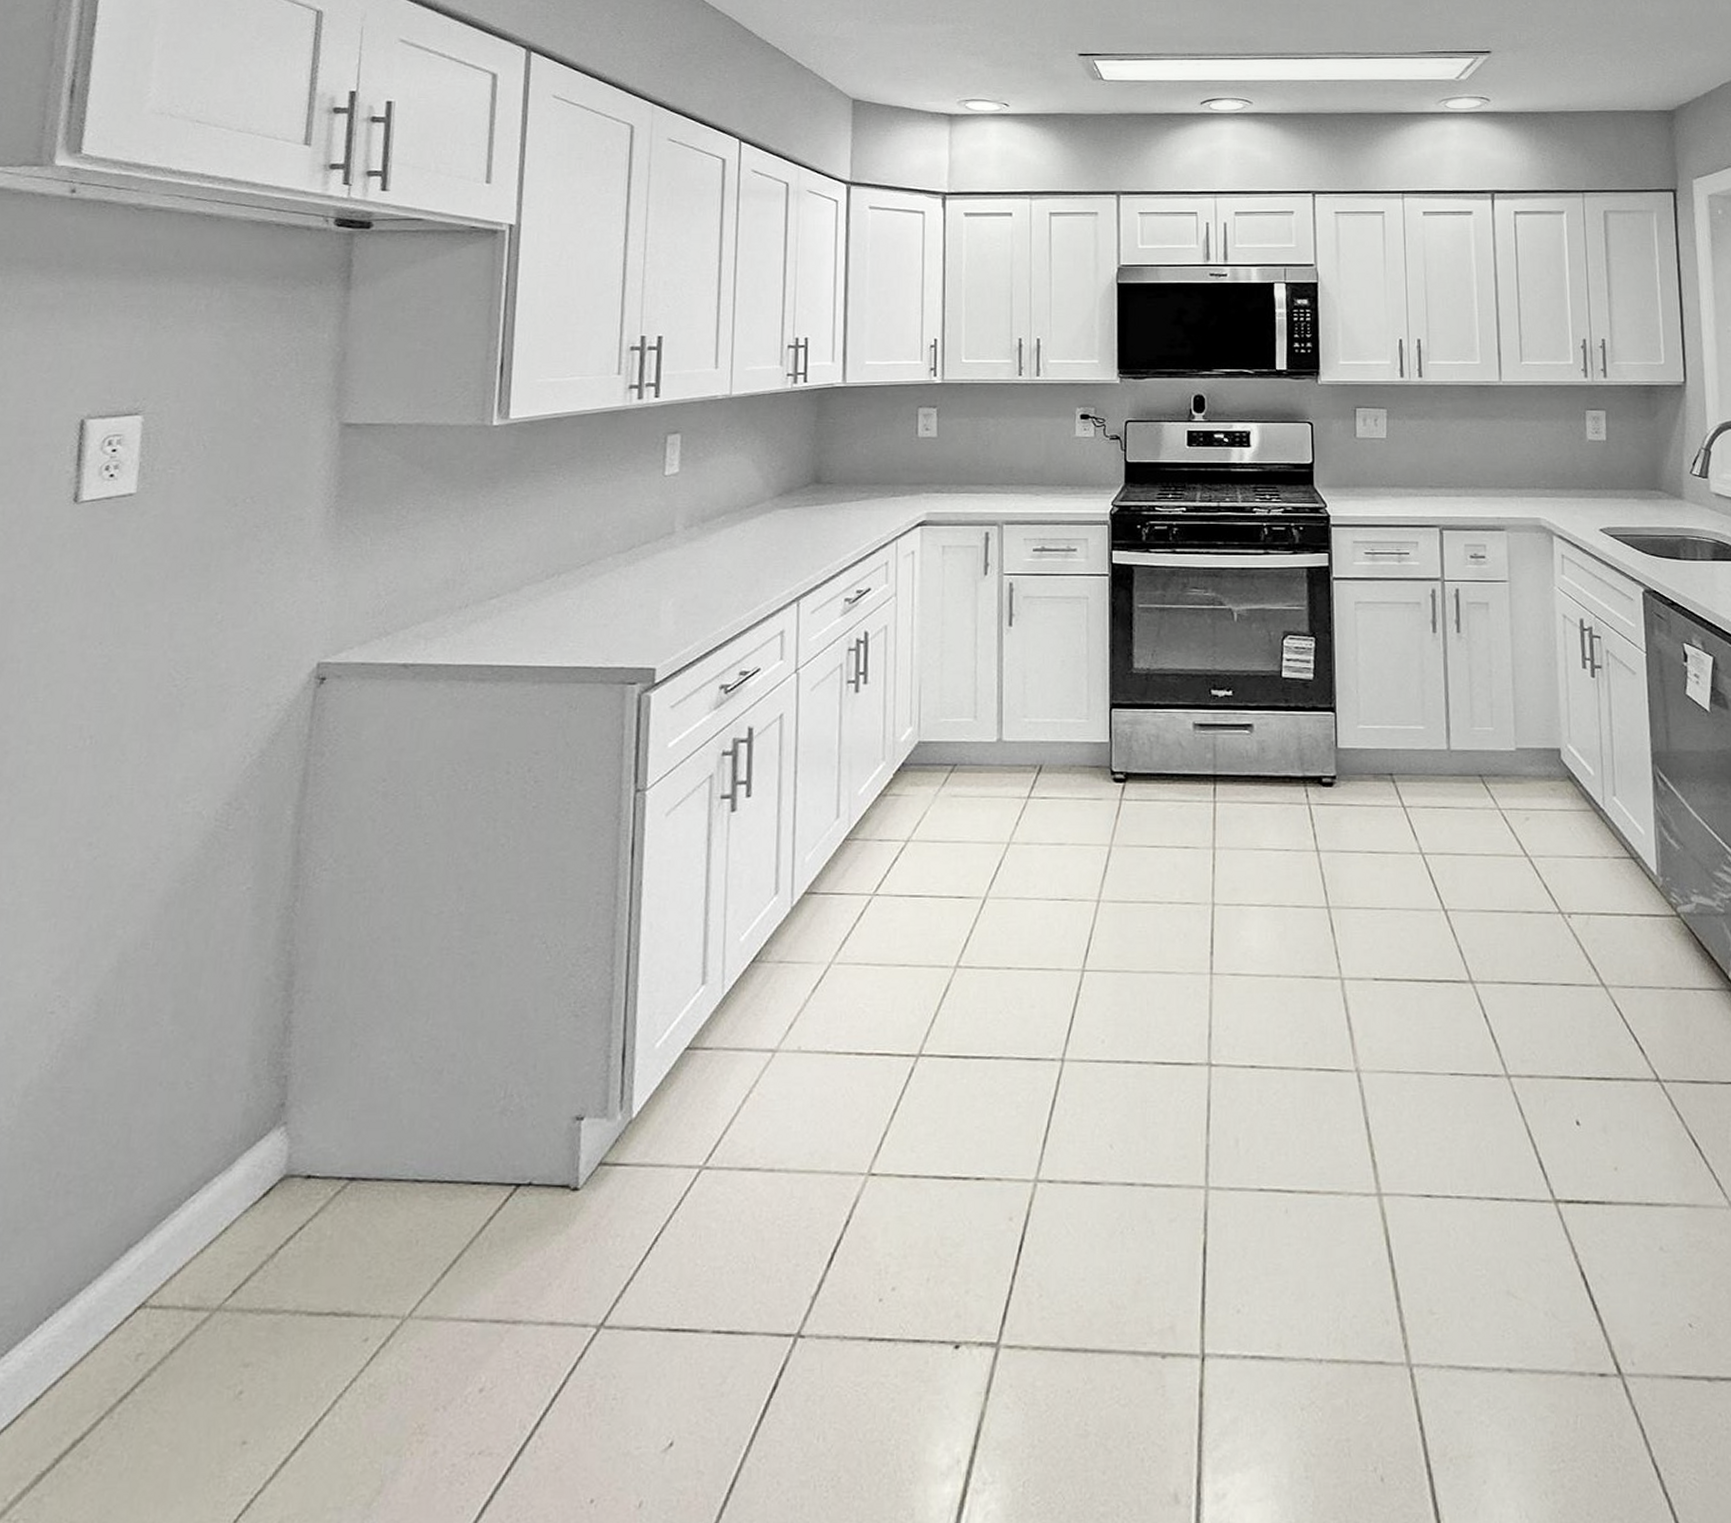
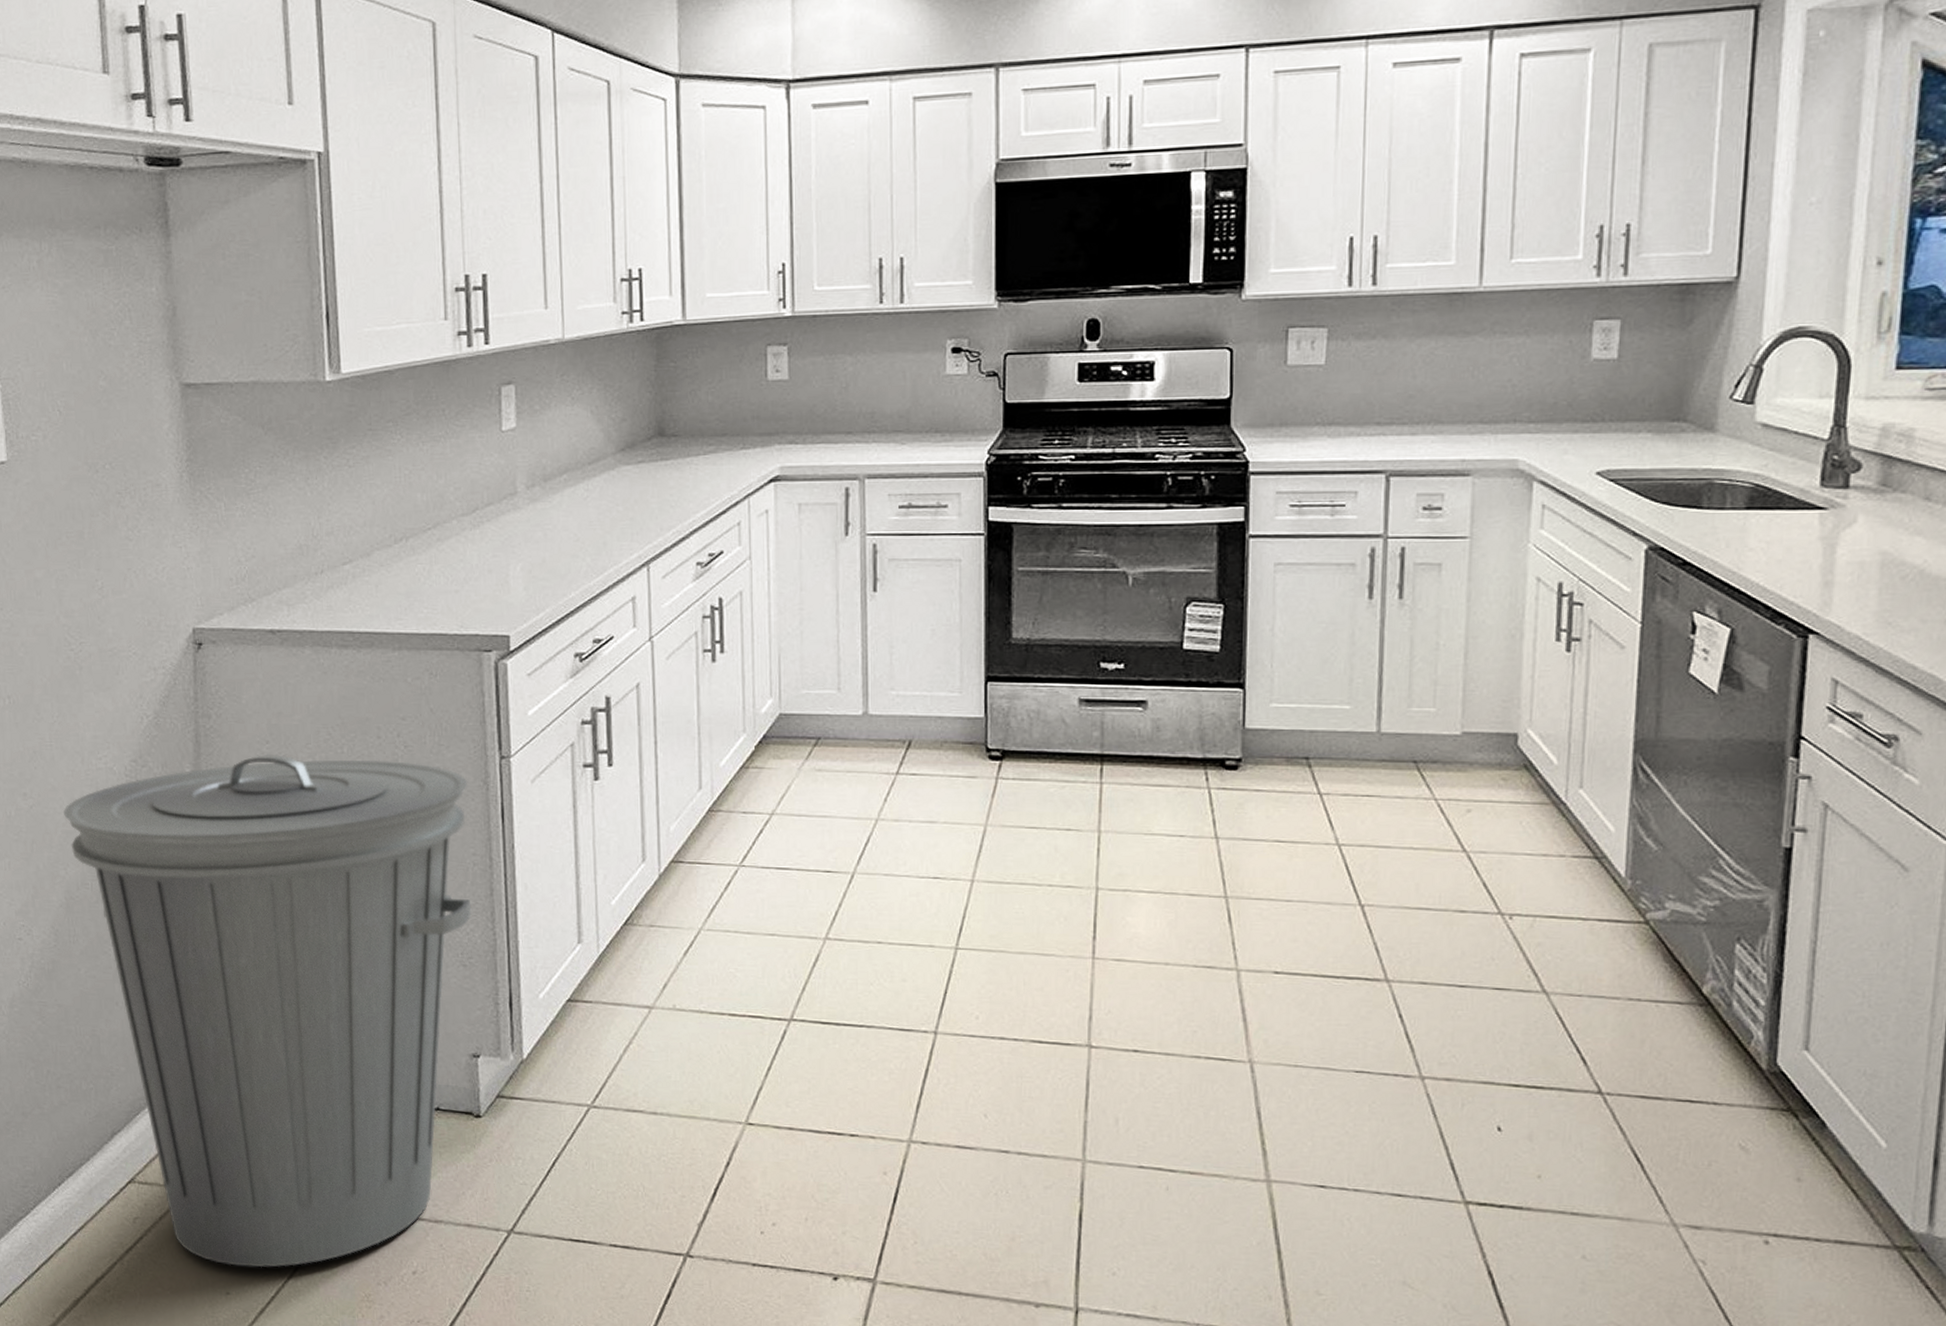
trash can: none [132,793,599,1405] -> present [62,755,472,1268]

